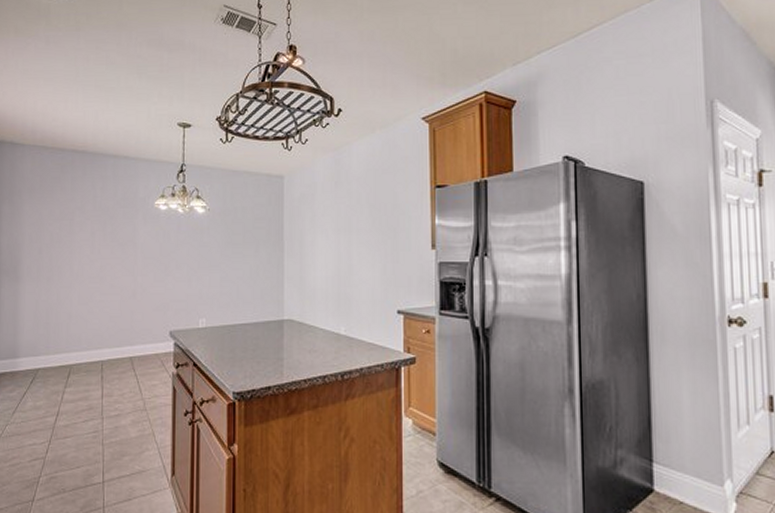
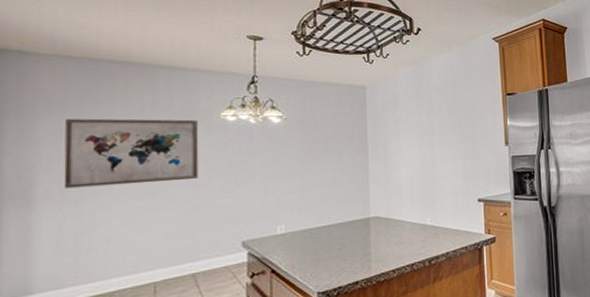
wall art: none [39,204,137,267] -> present [63,118,199,189]

